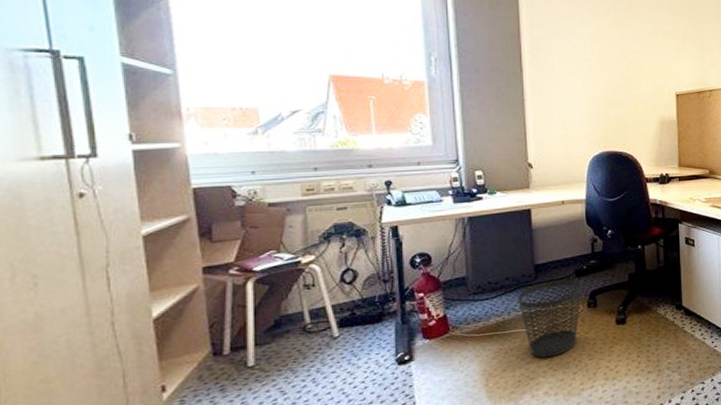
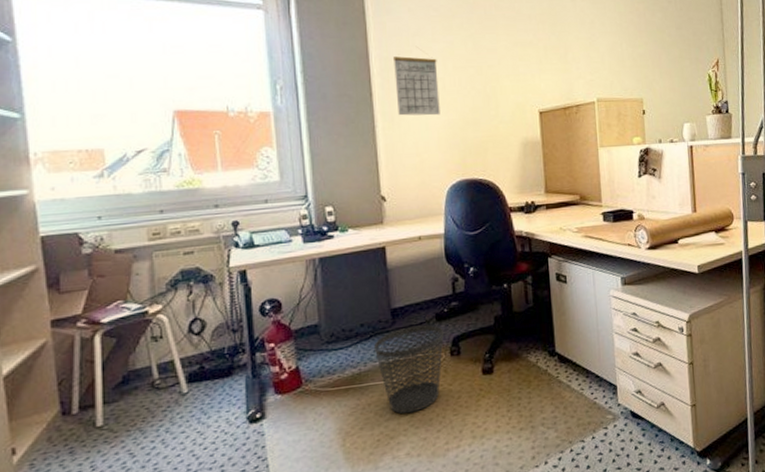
calendar: none [543,37,586,93] -> present [392,56,440,116]

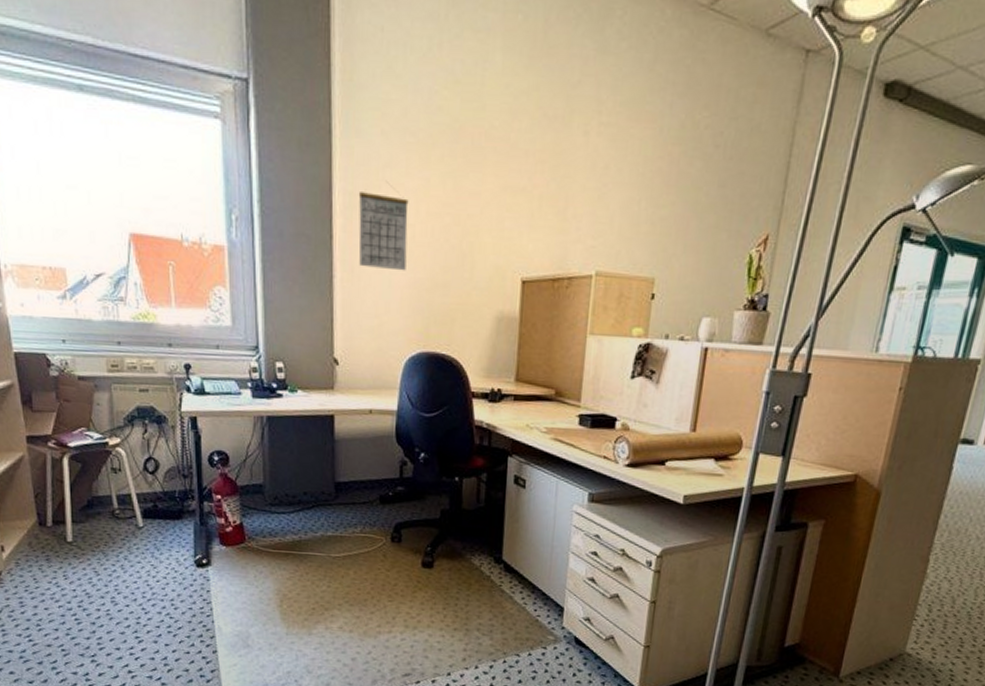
wastebasket: present [373,324,444,414] -> none [315,503,386,590]

